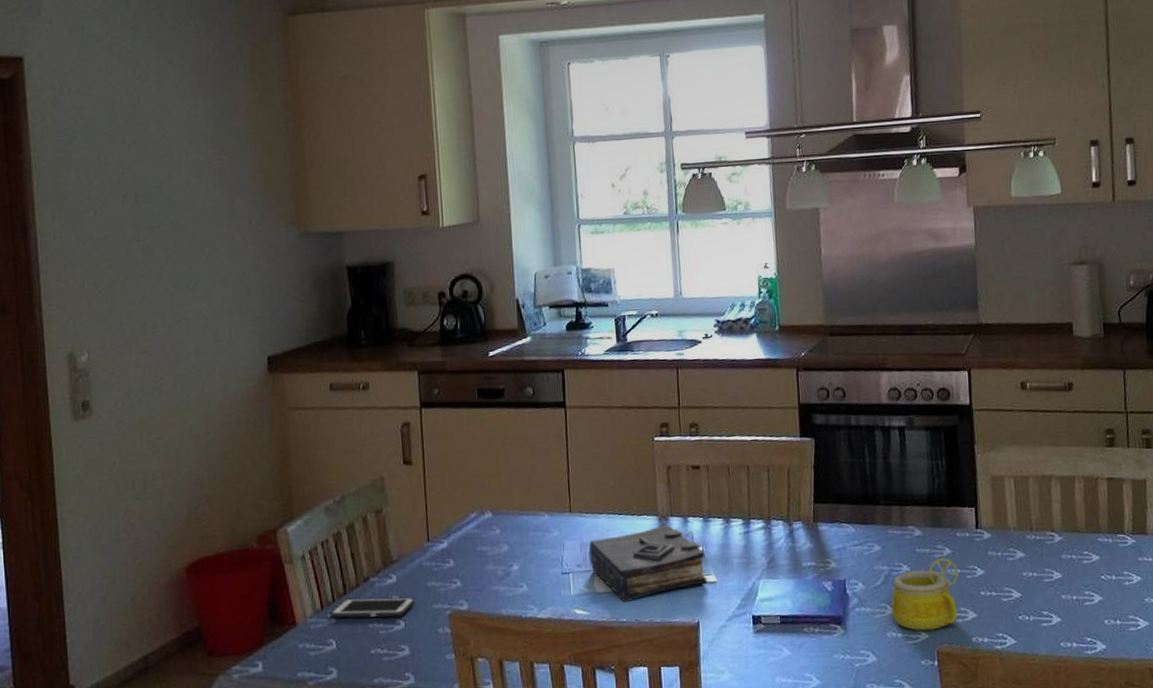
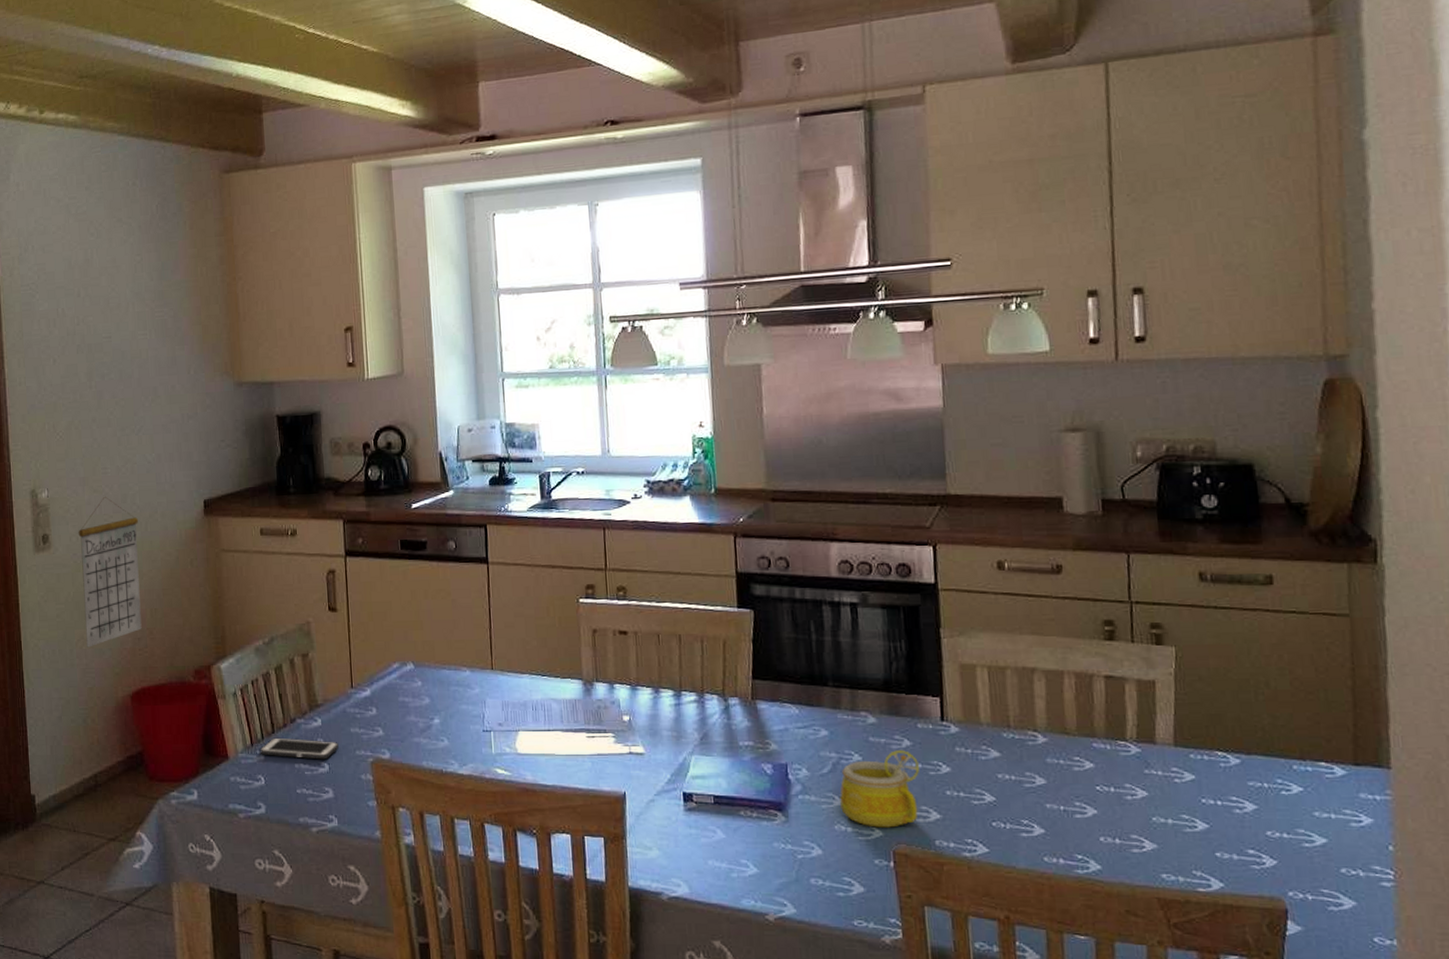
calendar: none [124,356,199,520] -> present [78,496,142,648]
book: present [588,525,708,603] -> none [510,690,635,767]

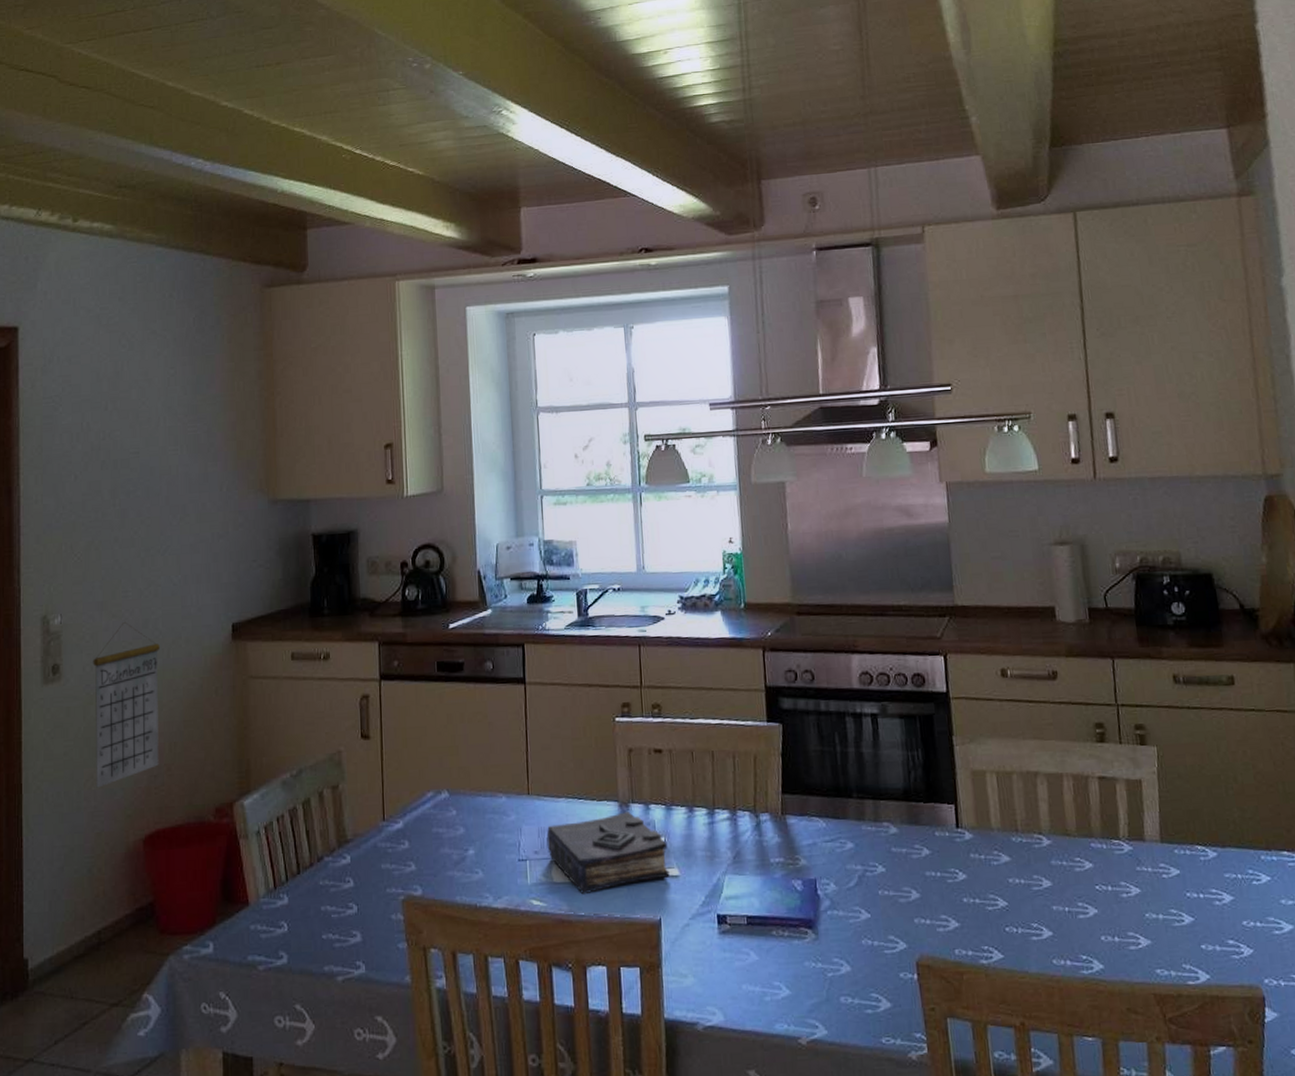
cell phone: present [259,737,339,760] -> none [283,878,368,901]
book: none [510,690,635,767] -> present [546,812,670,895]
mug: present [840,750,919,828] -> none [866,859,939,940]

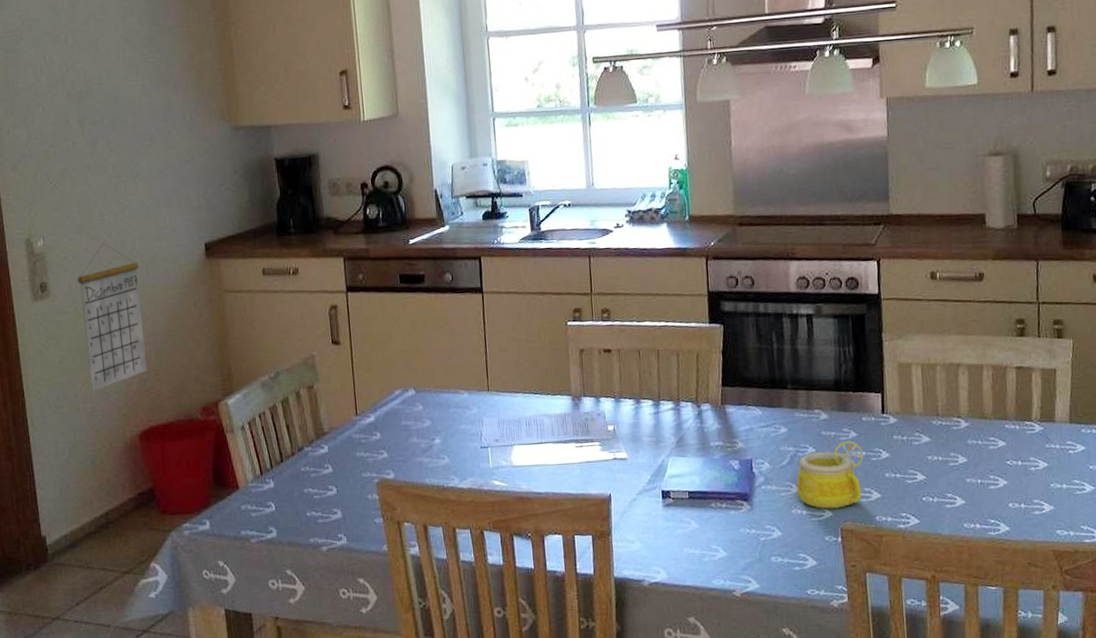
book: present [546,812,670,895] -> none [506,404,619,476]
mug: none [866,859,939,940] -> present [796,441,863,509]

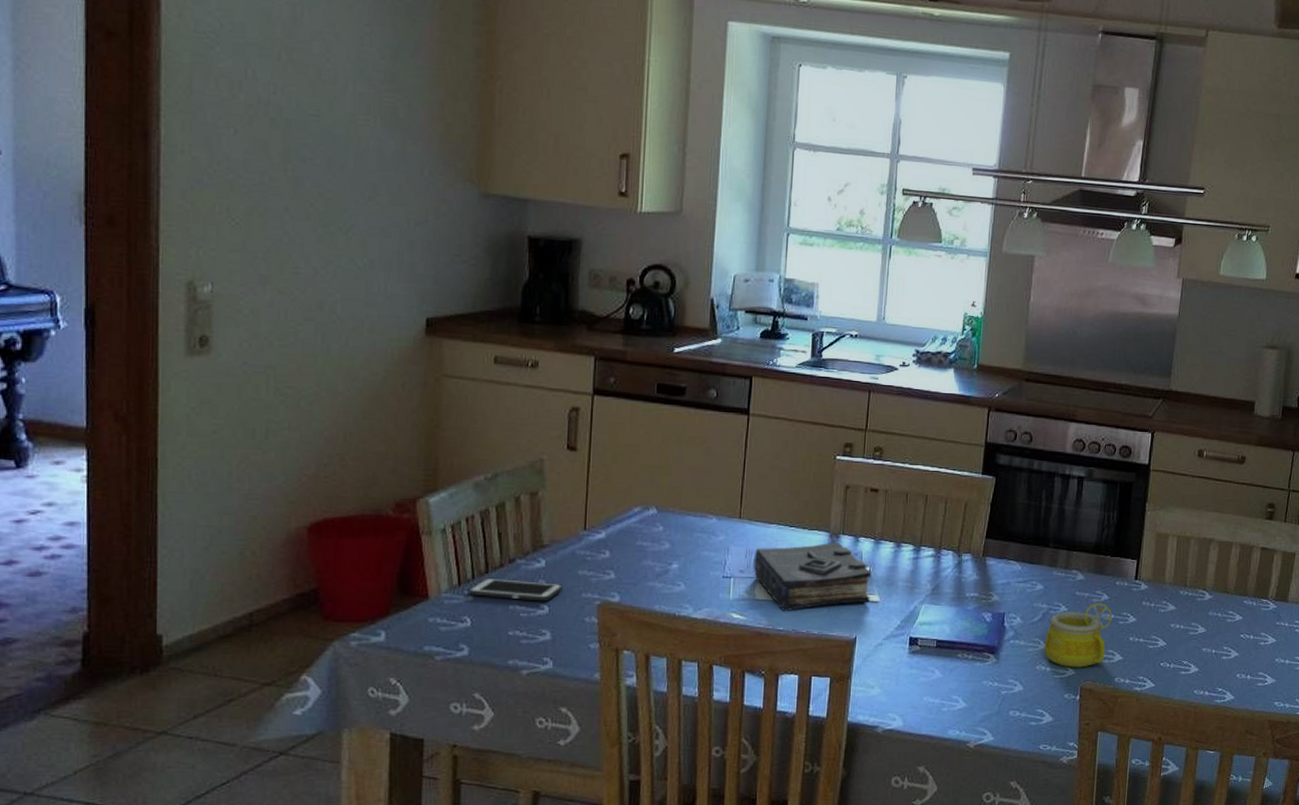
calendar: present [77,242,147,392] -> none [252,300,337,471]
cell phone: none [269,465,345,484] -> present [468,578,563,602]
book: none [506,404,619,476] -> present [753,542,872,612]

